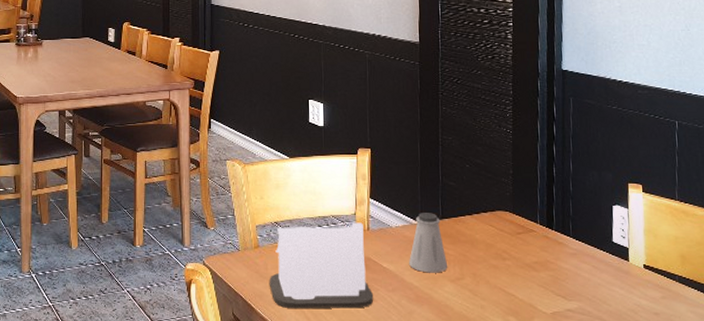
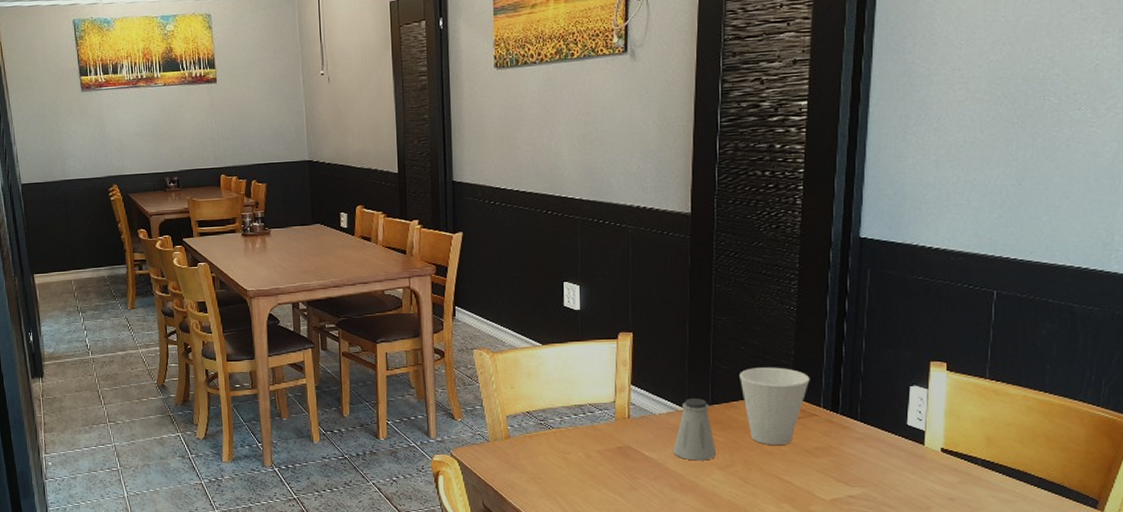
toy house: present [269,222,373,309] -> none [521,410,633,499]
cup: none [465,185,527,260] -> present [738,367,810,446]

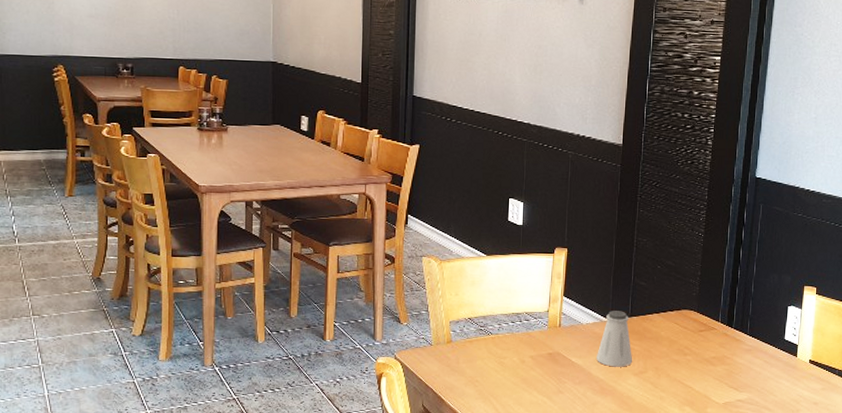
cup: present [738,367,810,446] -> none [654,285,712,355]

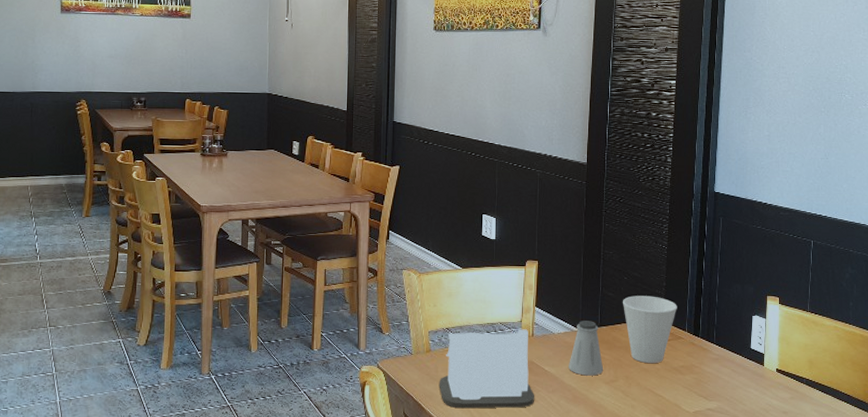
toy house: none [460,319,560,401] -> present [439,329,534,409]
cup: none [654,285,712,355] -> present [622,296,677,364]

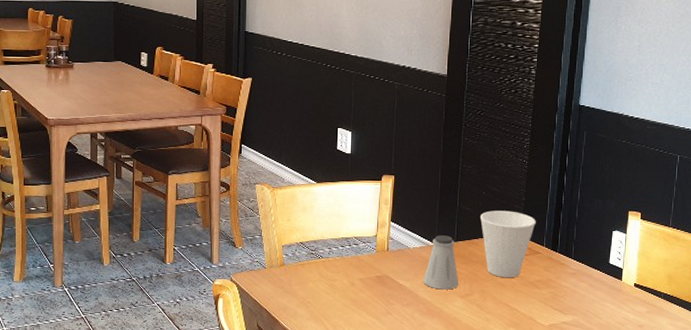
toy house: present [439,329,534,409] -> none [292,243,388,321]

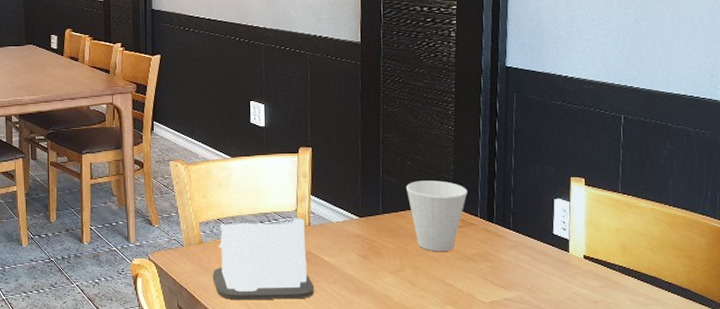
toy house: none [292,243,388,321] -> present [212,218,314,300]
saltshaker: present [424,235,459,290] -> none [349,208,388,265]

